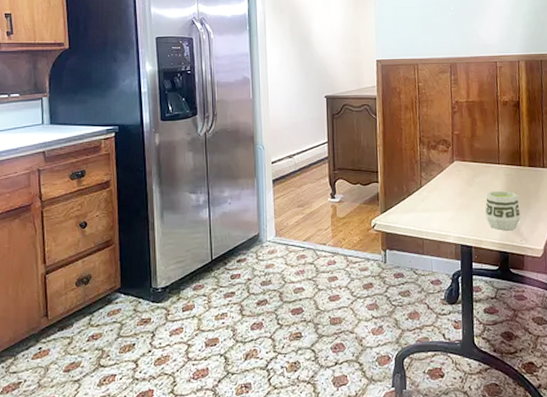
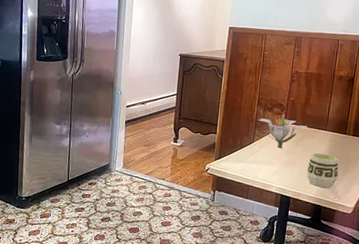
flower: none [423,151,478,190] -> present [259,114,308,148]

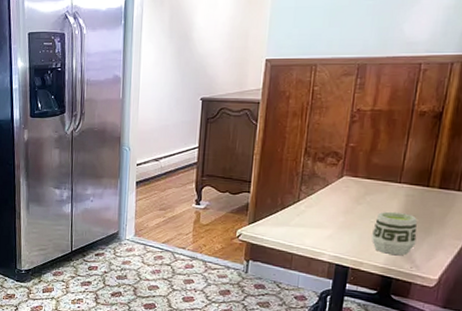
flower: present [259,114,308,148] -> none [306,165,374,207]

